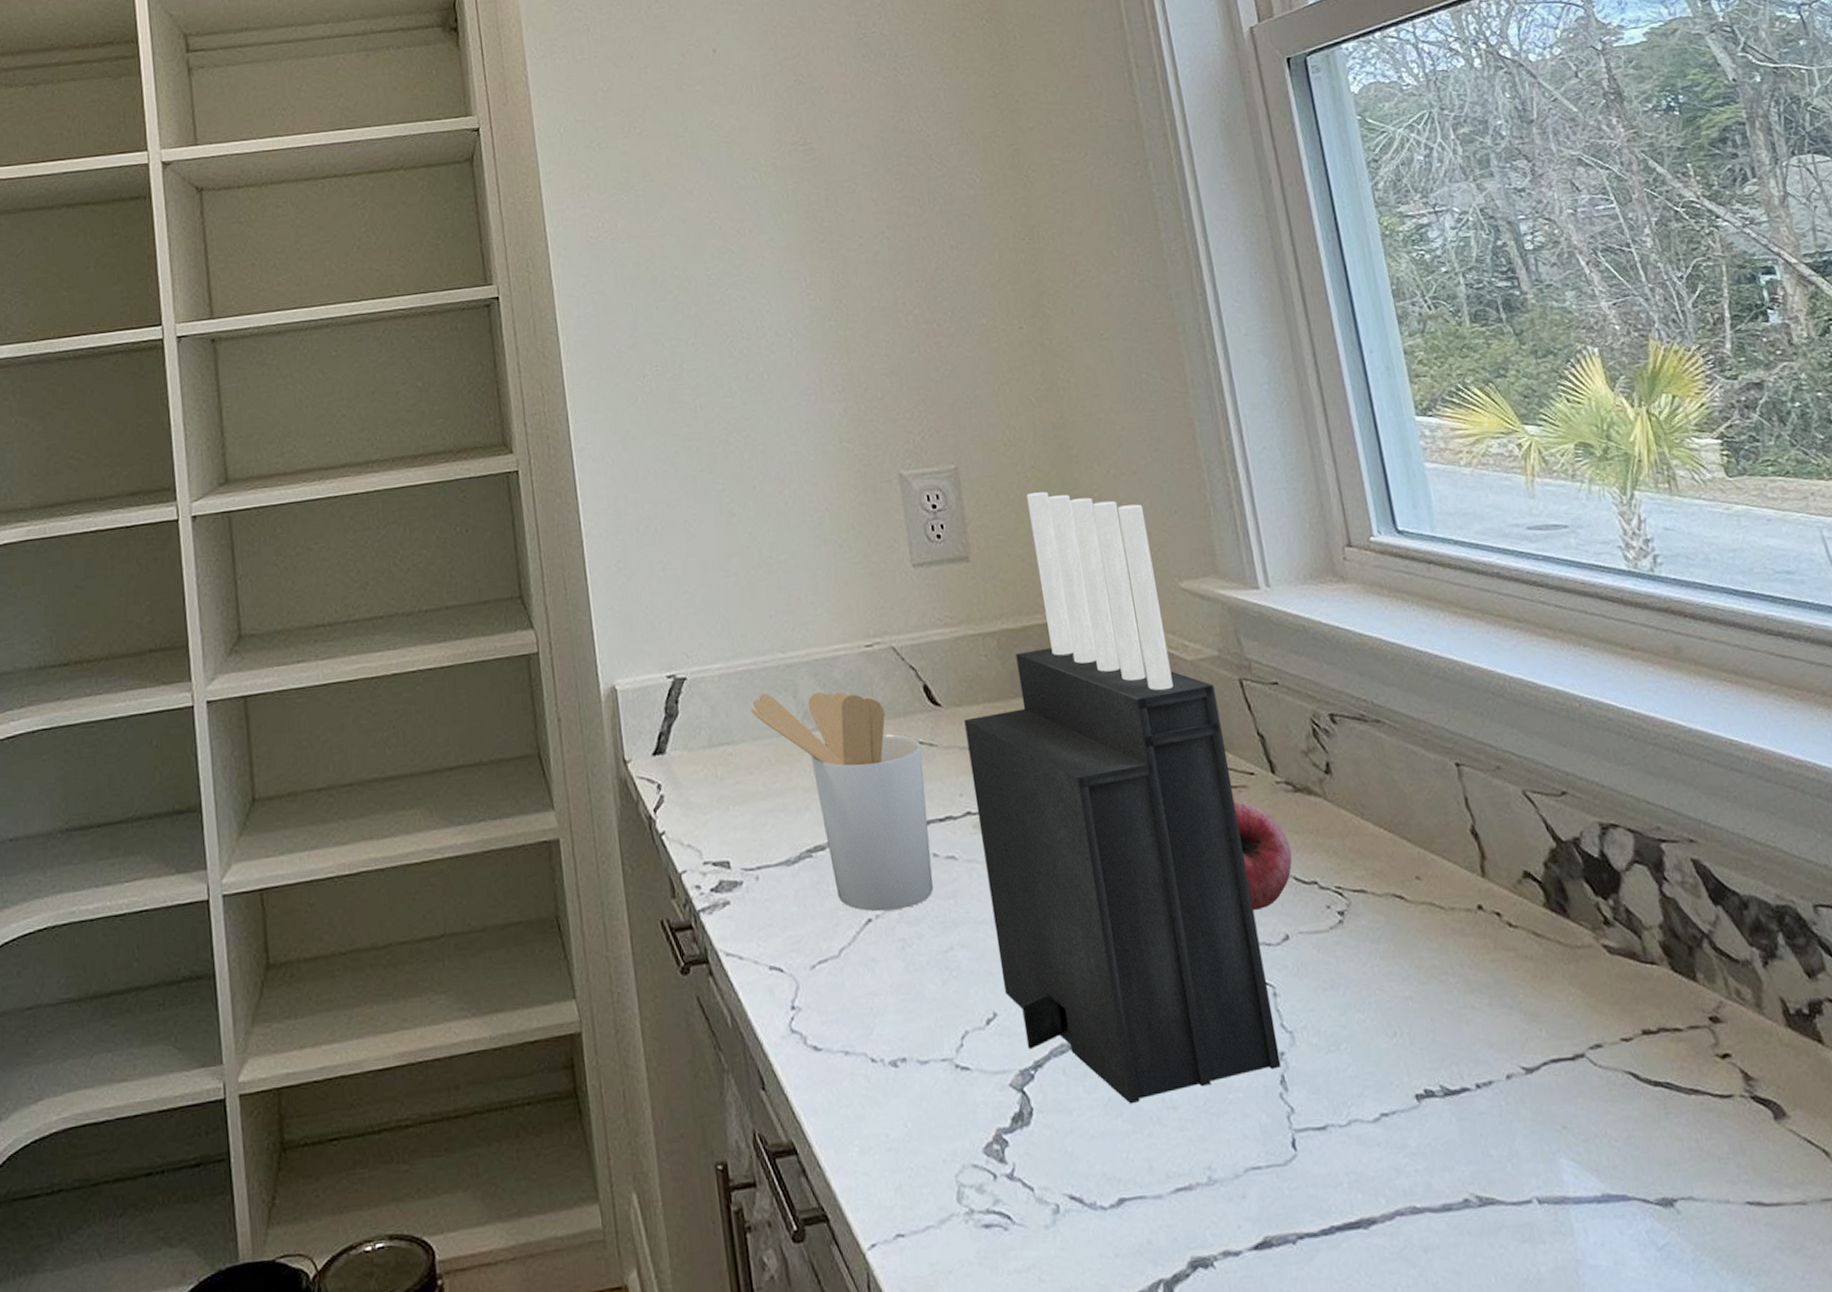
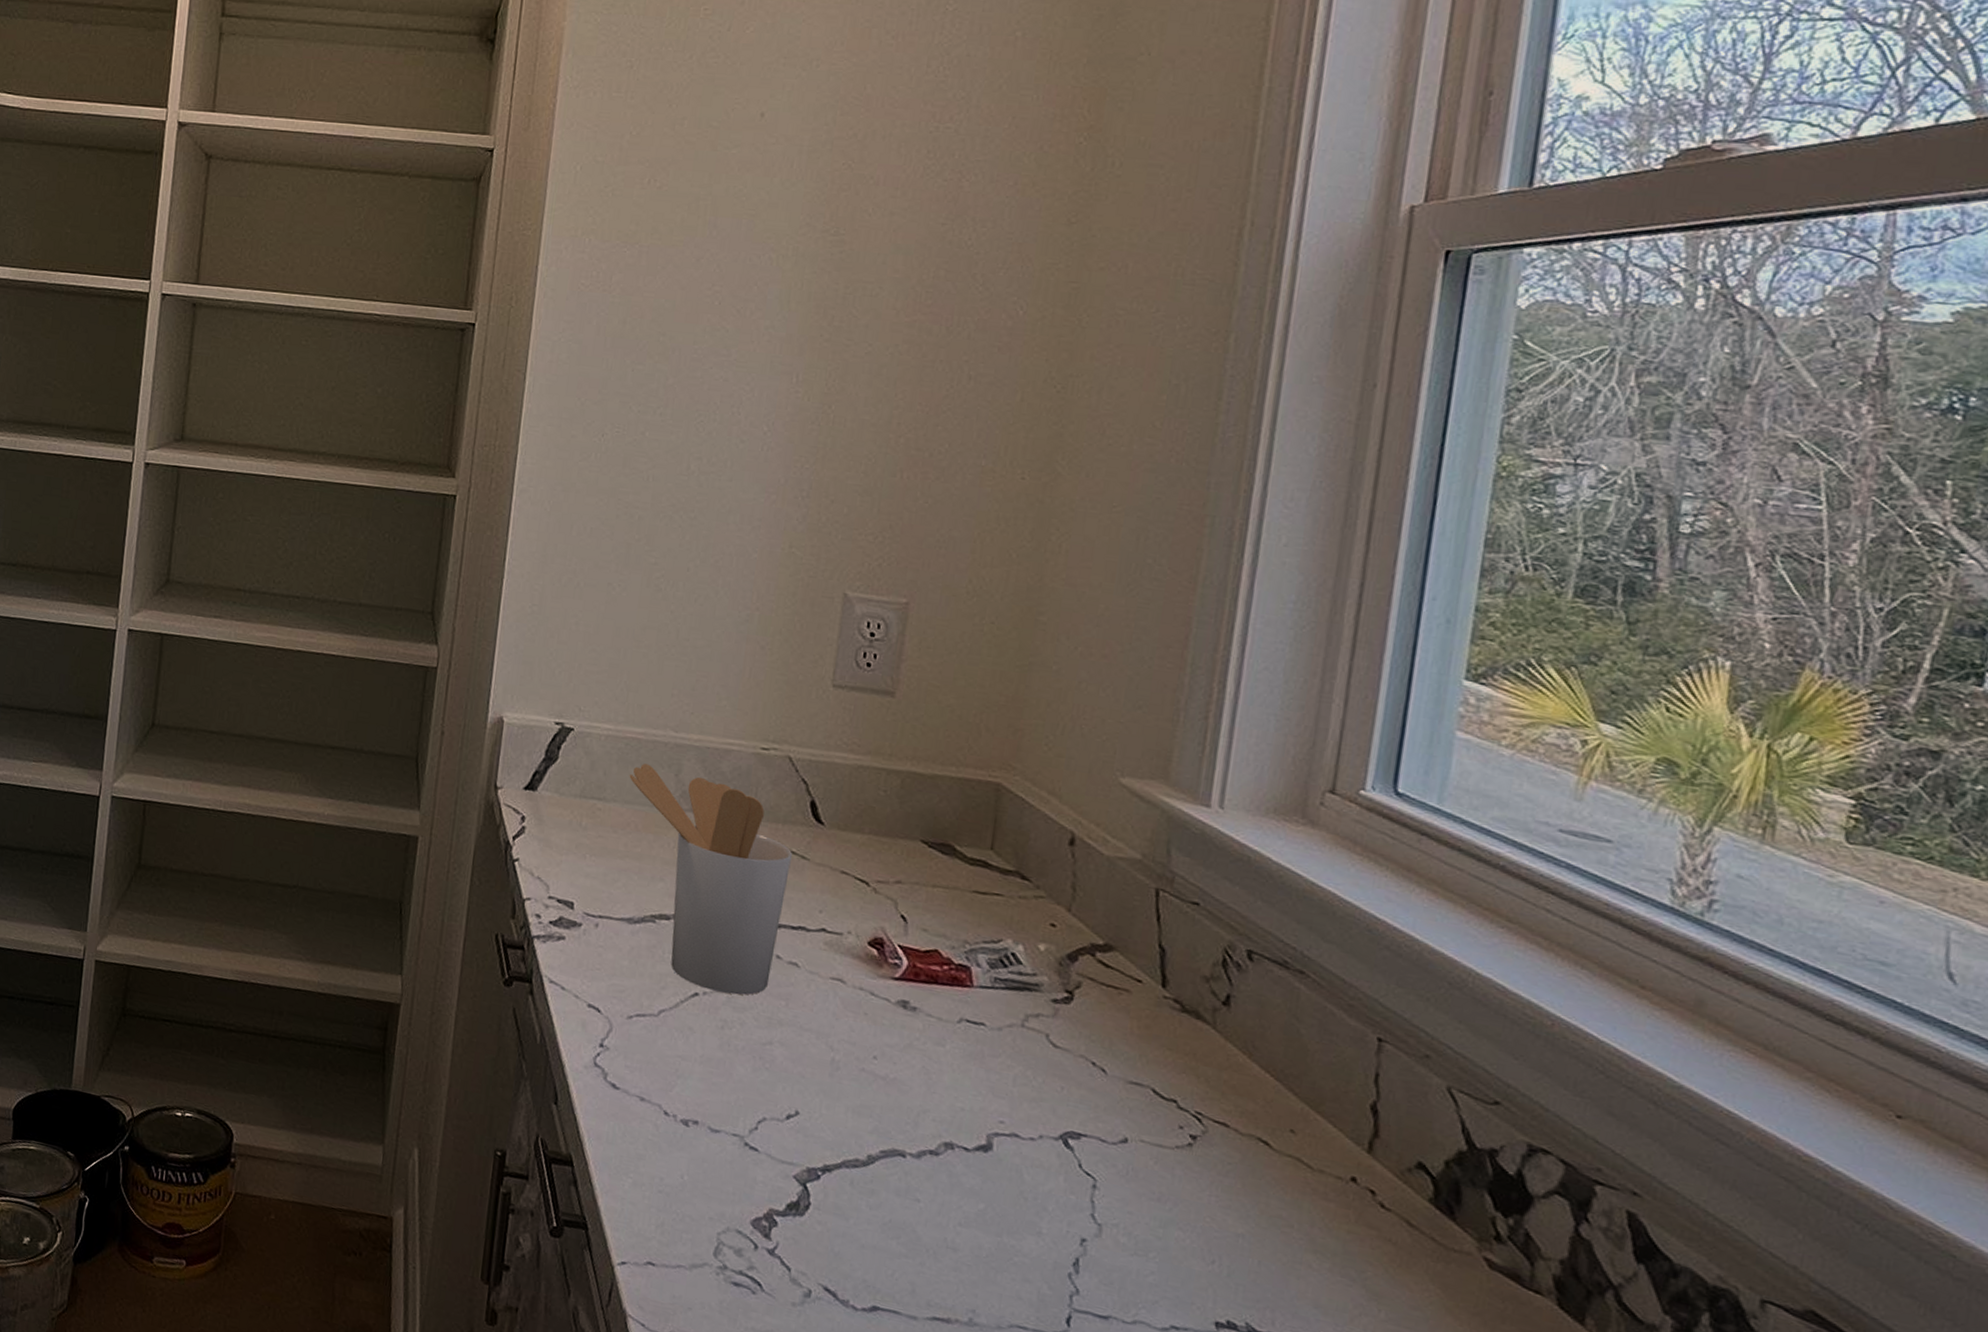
knife block: present [964,491,1281,1105] -> none [813,647,1126,1252]
fruit: present [1233,799,1292,910] -> none [1096,999,1159,1108]

